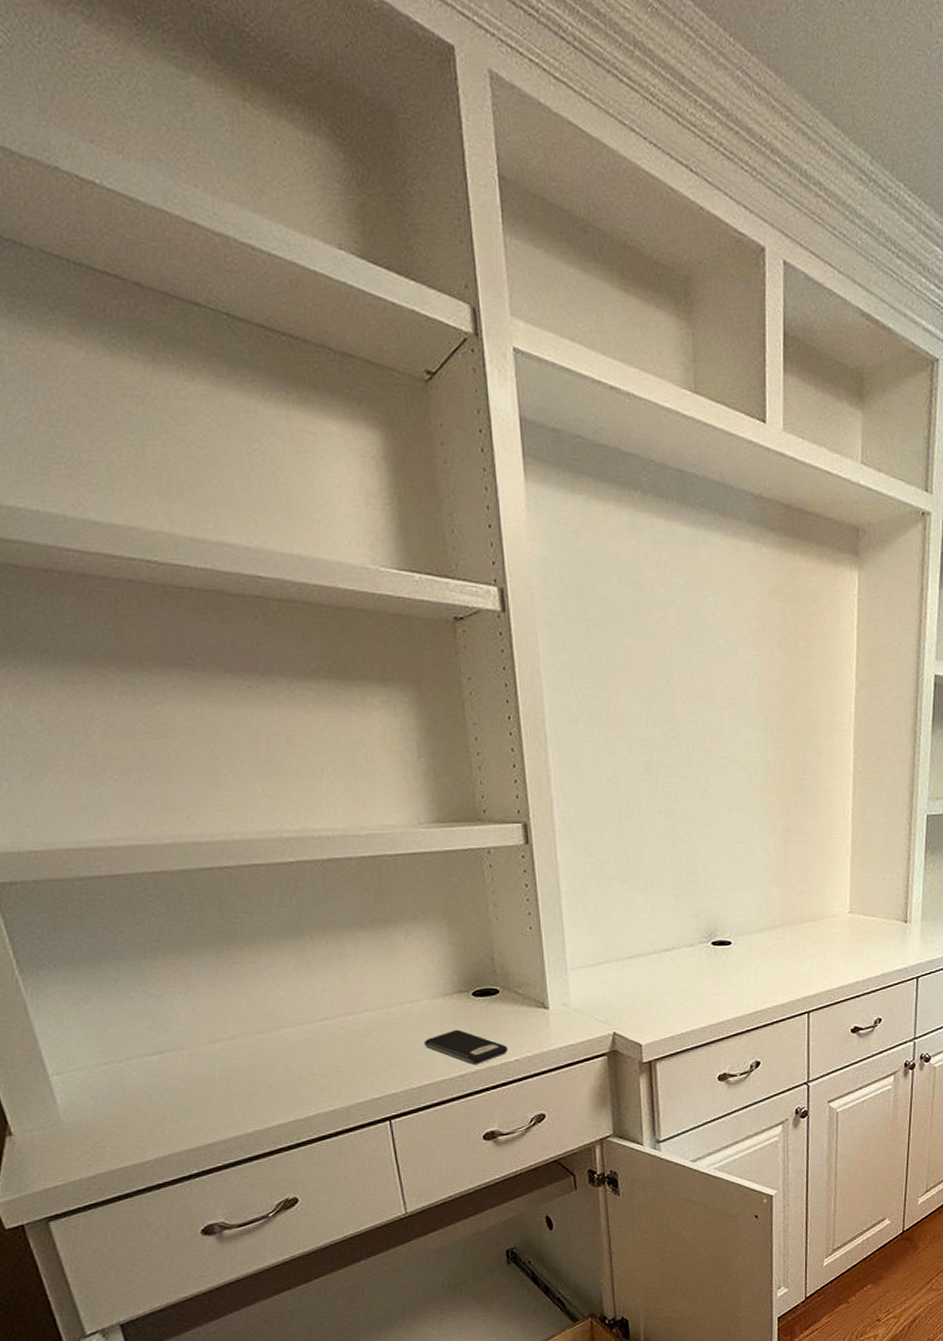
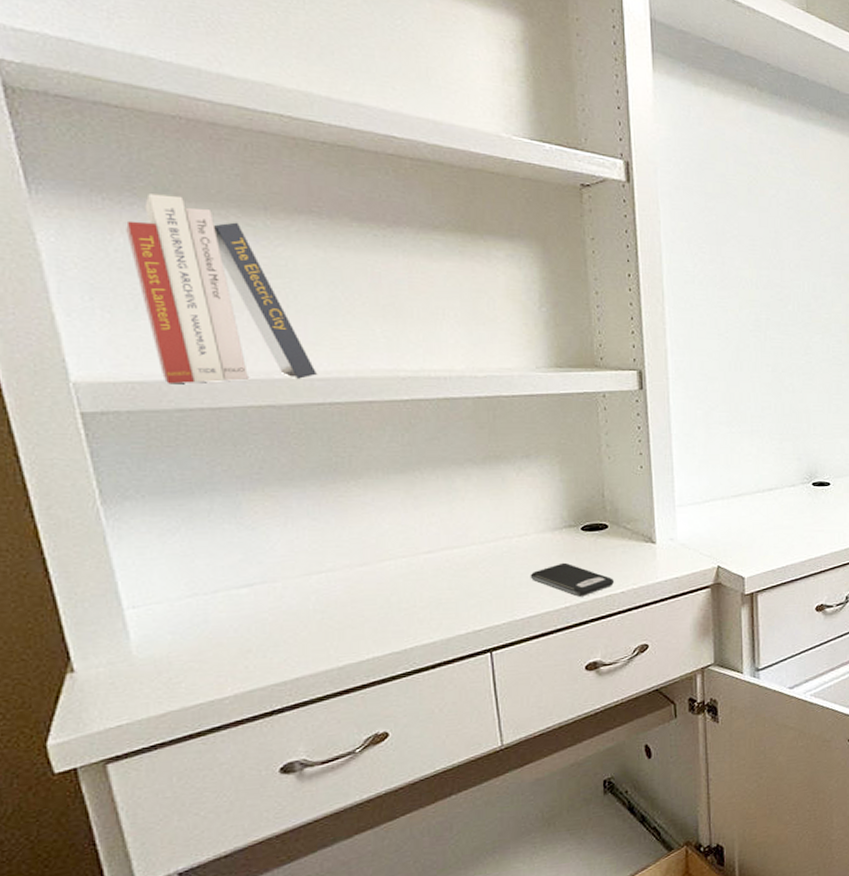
books: none [13,655,204,852] -> present [126,194,317,384]

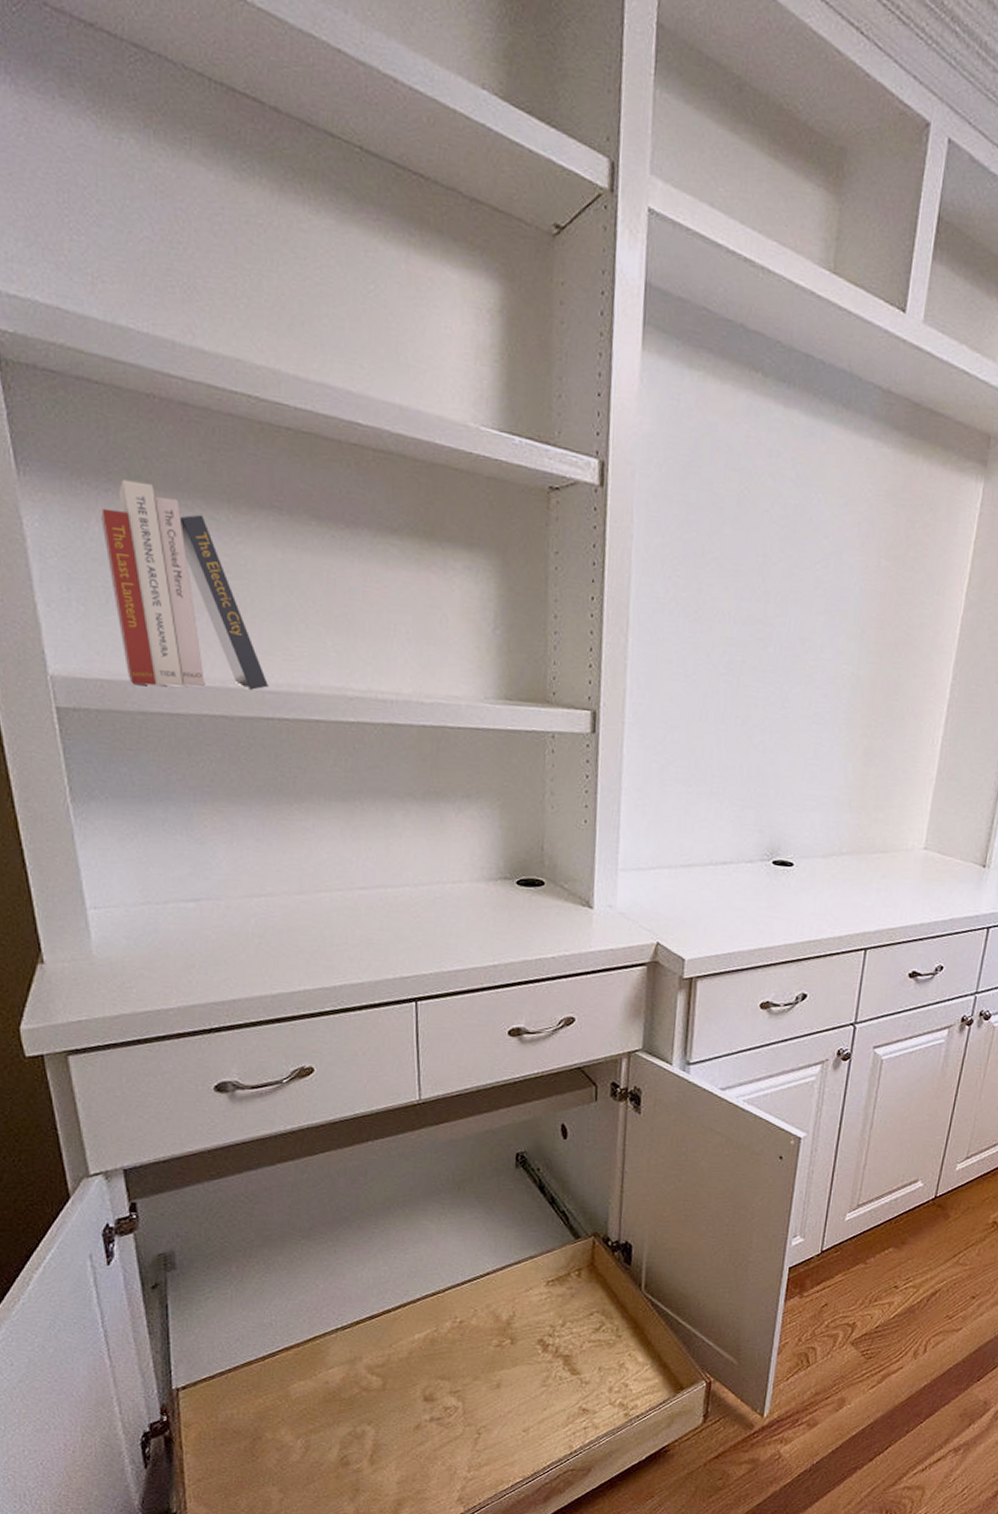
phone: present [530,562,615,597] -> none [460,917,547,957]

